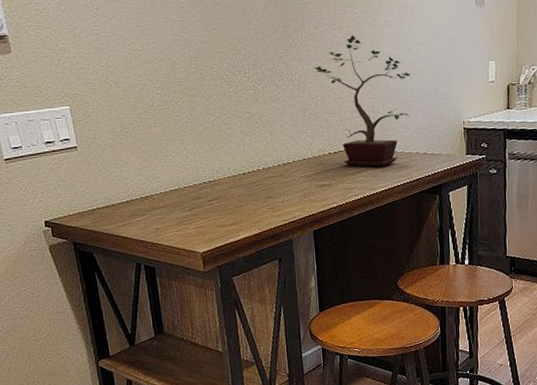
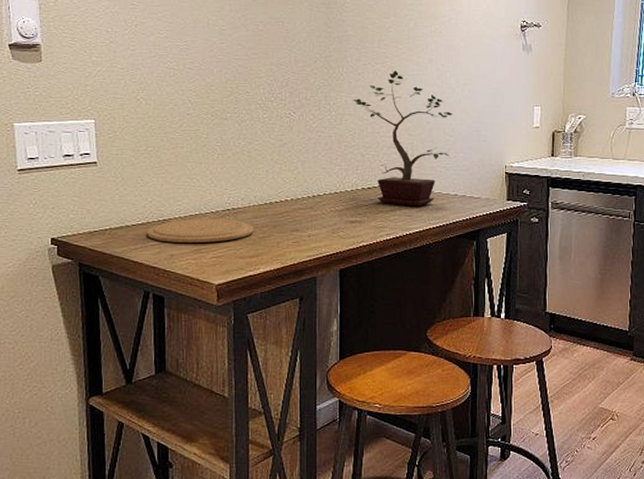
plate: none [132,191,231,217] -> present [147,219,254,243]

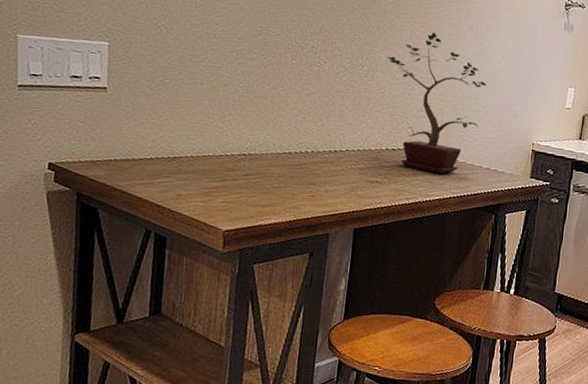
plate: present [147,219,254,243] -> none [154,159,270,187]

